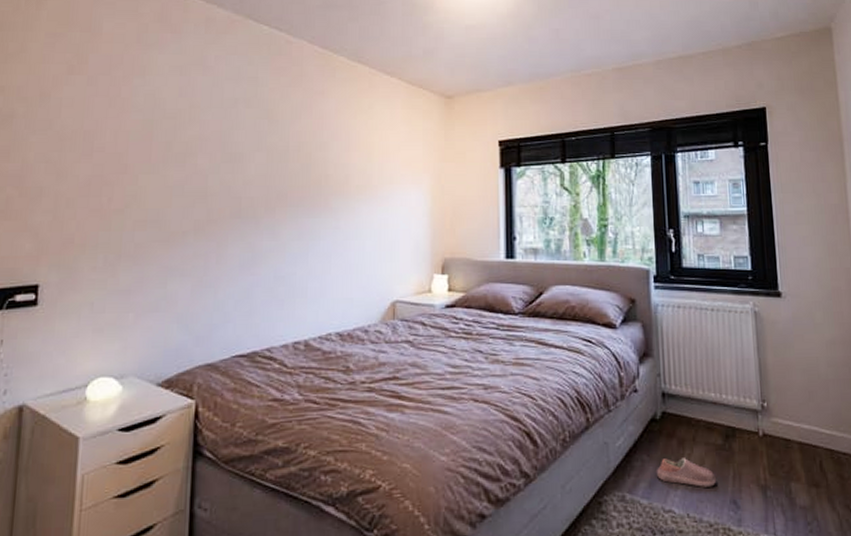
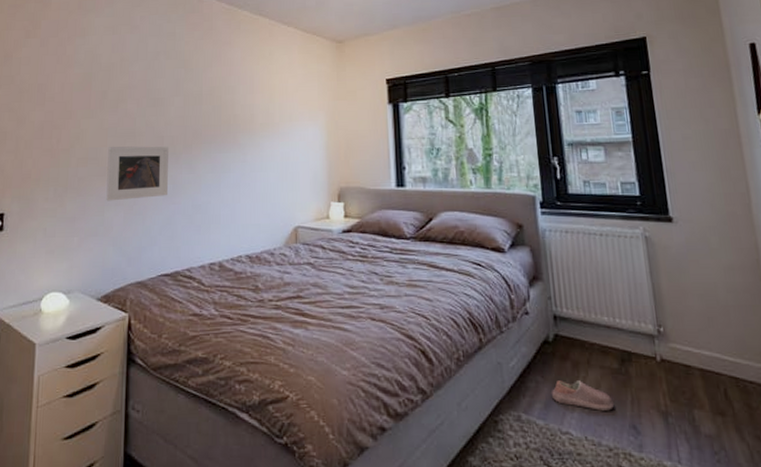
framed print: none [170,208,247,271] -> present [106,146,168,201]

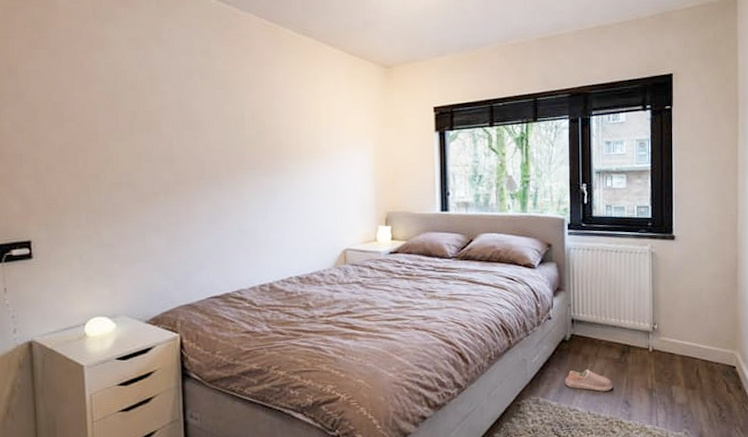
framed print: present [106,146,168,201] -> none [144,171,212,227]

